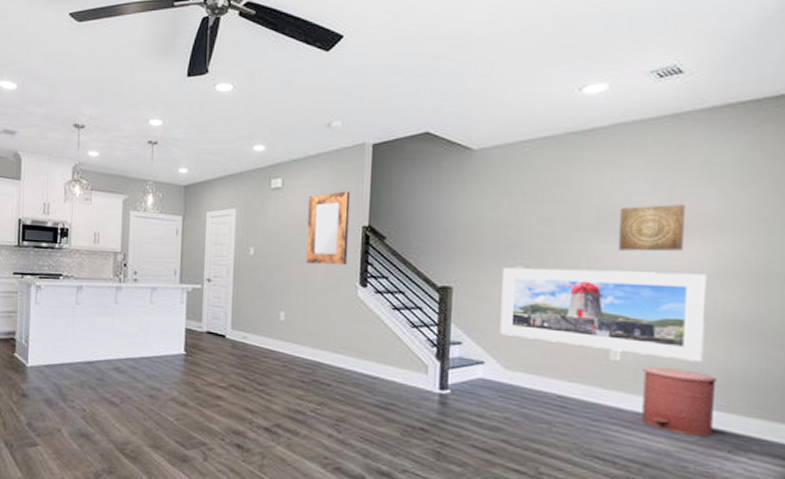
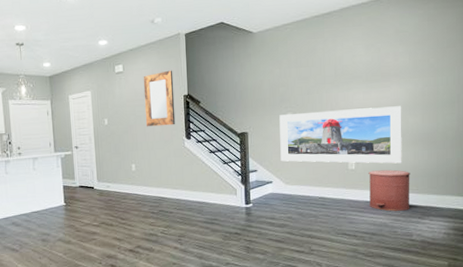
wall art: present [617,204,685,252] -> none [348,61,387,95]

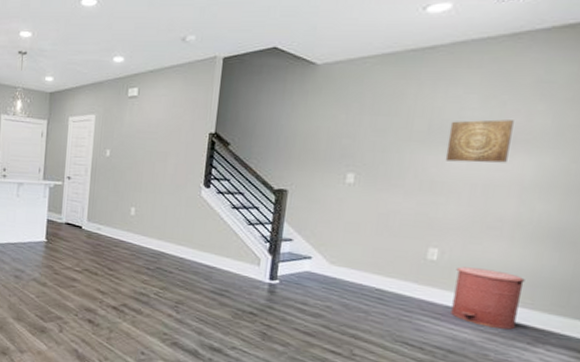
home mirror: present [143,70,176,127] -> none [156,100,200,168]
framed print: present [279,106,402,164] -> none [328,174,528,264]
wall art: none [348,61,387,95] -> present [445,119,514,163]

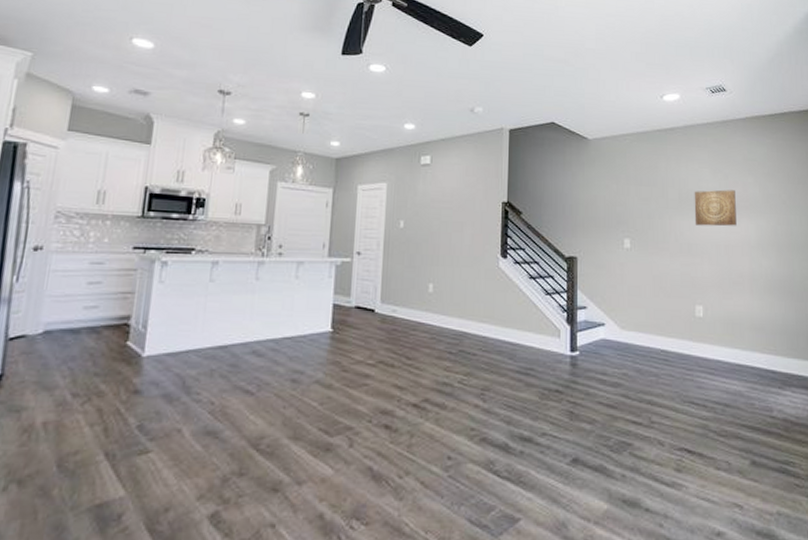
trash can: present [451,266,525,330] -> none [718,321,767,377]

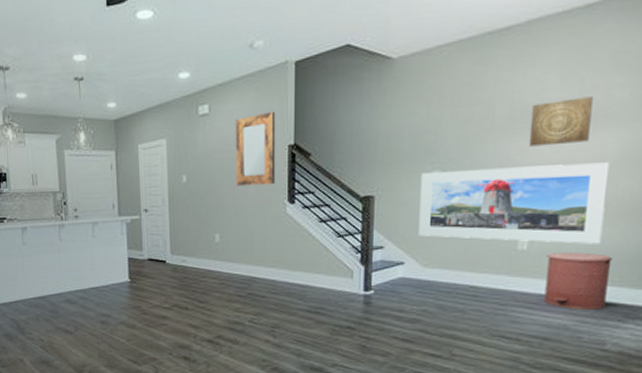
home mirror: none [452,169,492,238] -> present [235,111,276,187]
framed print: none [615,240,757,315] -> present [418,162,610,244]
trash can: none [718,321,767,377] -> present [544,252,612,310]

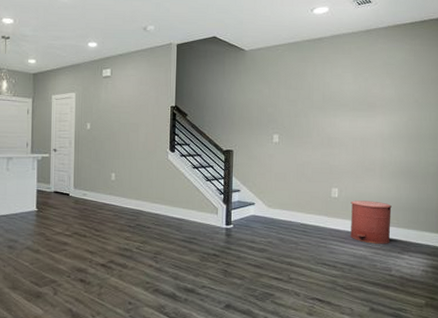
home mirror: present [235,111,276,187] -> none [129,79,162,136]
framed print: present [418,162,610,244] -> none [264,135,386,195]
wall art: present [528,96,593,147] -> none [335,91,373,123]

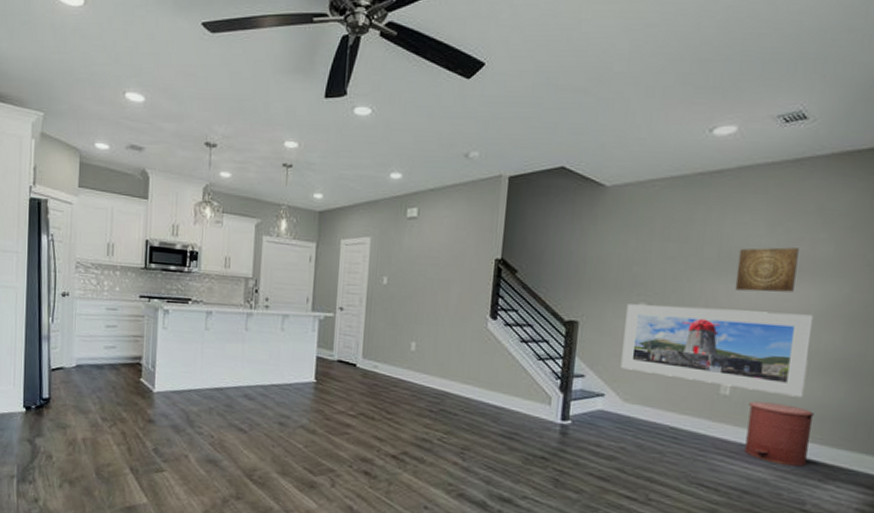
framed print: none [264,135,386,195] -> present [621,304,814,398]
wall art: none [335,91,373,123] -> present [734,247,799,292]

